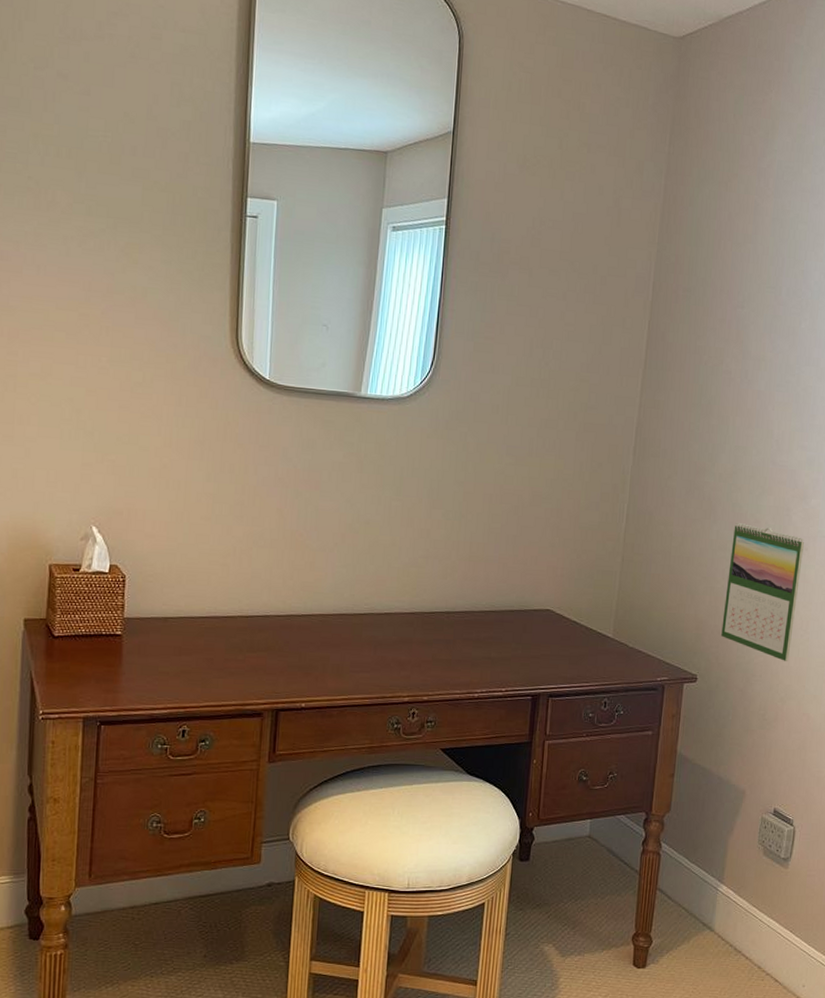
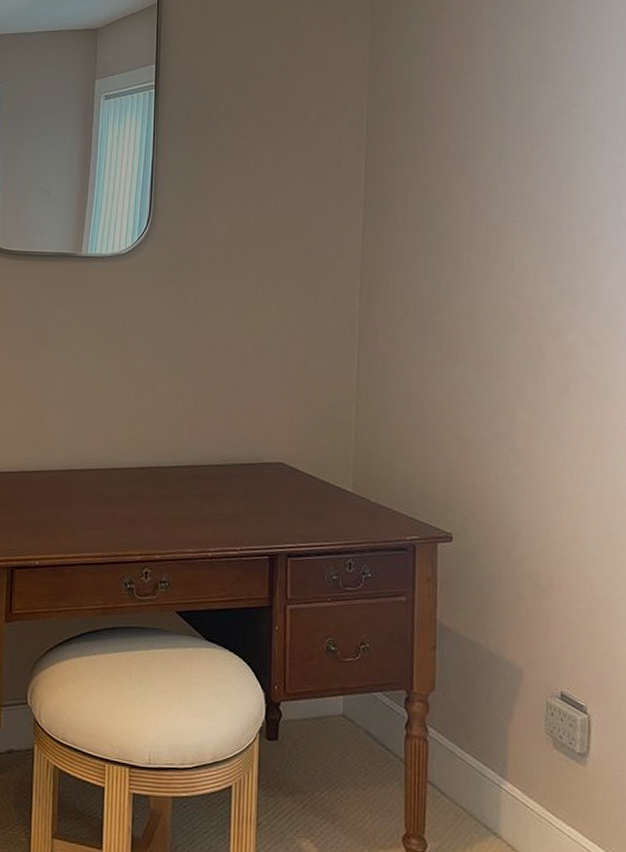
calendar: present [721,522,804,661] -> none [476,364,564,518]

